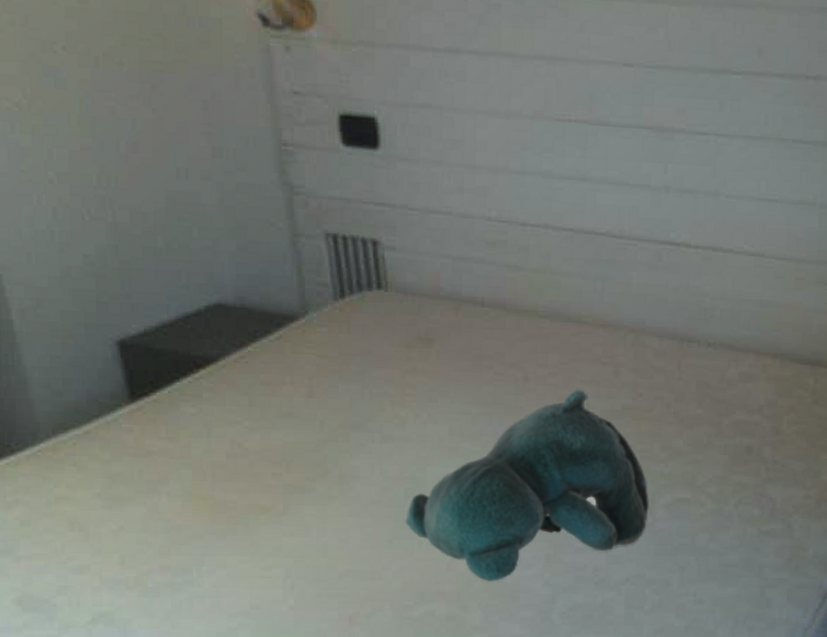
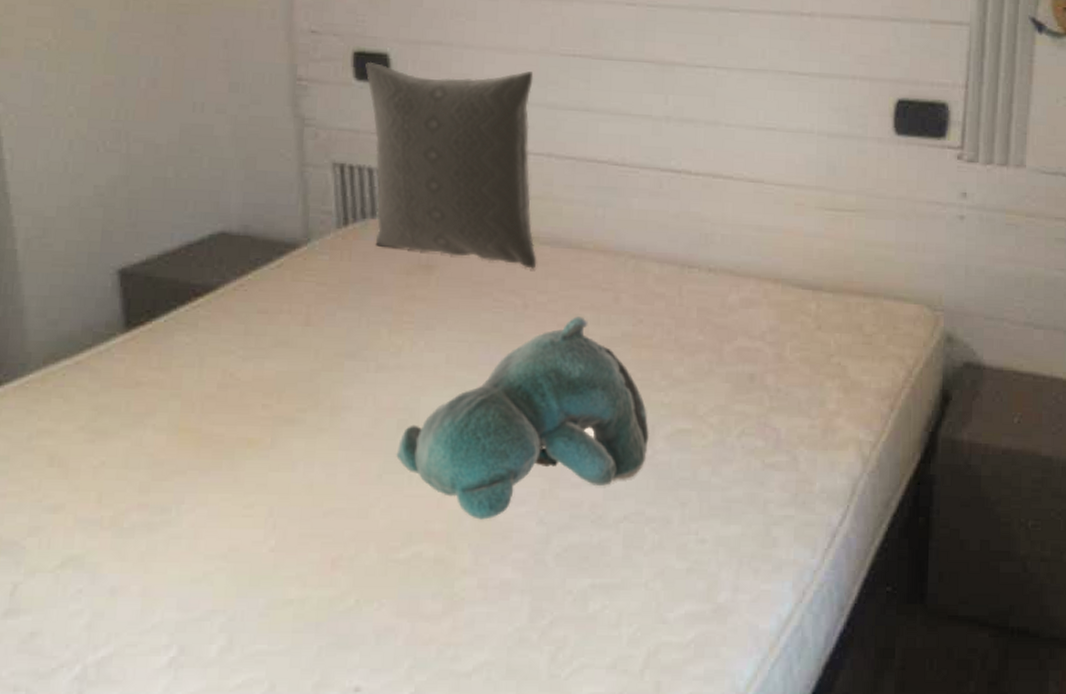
pillow: none [353,125,537,343] -> present [365,61,537,269]

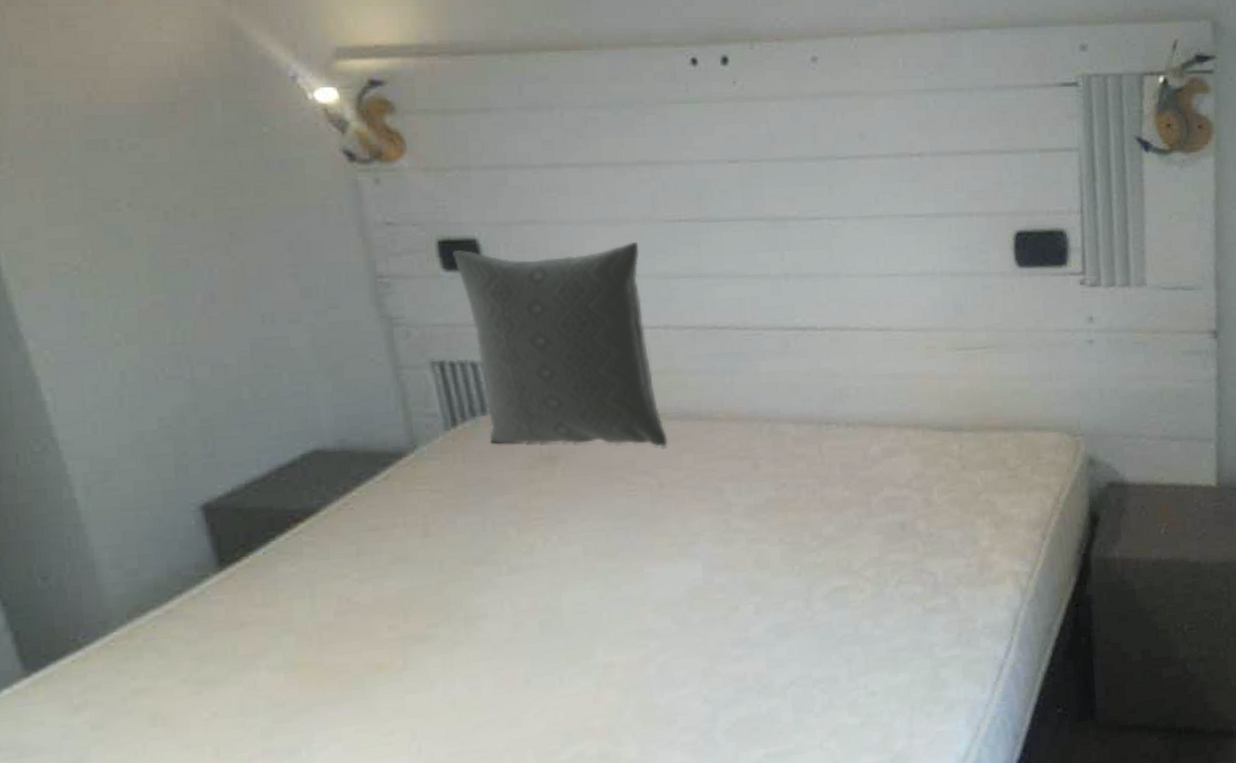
teddy bear: present [396,316,650,520] -> none [543,488,807,709]

